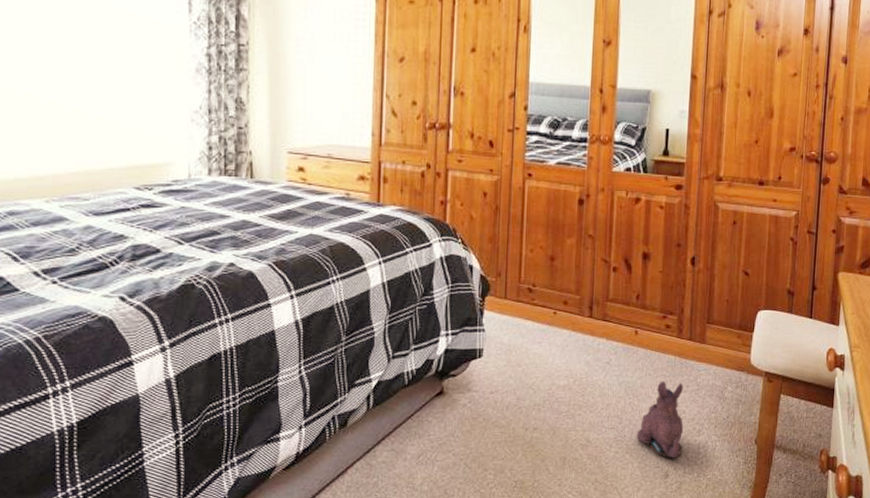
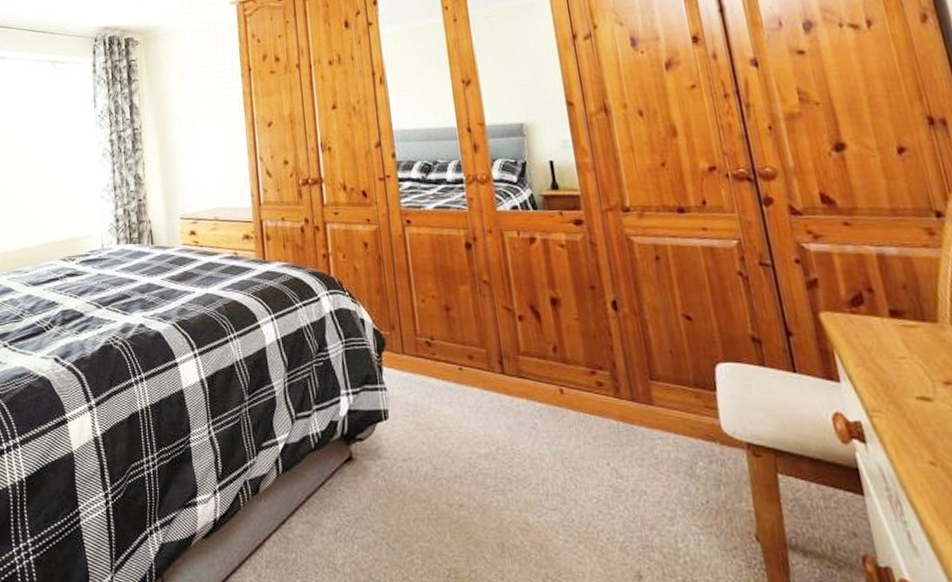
plush toy: present [636,381,684,459] -> none [587,451,654,554]

